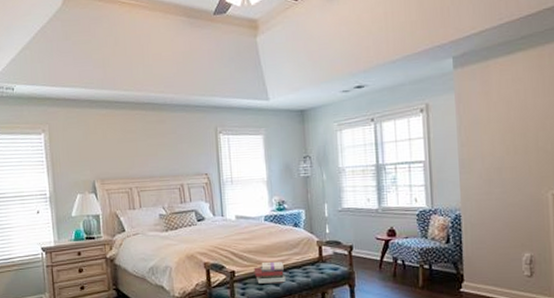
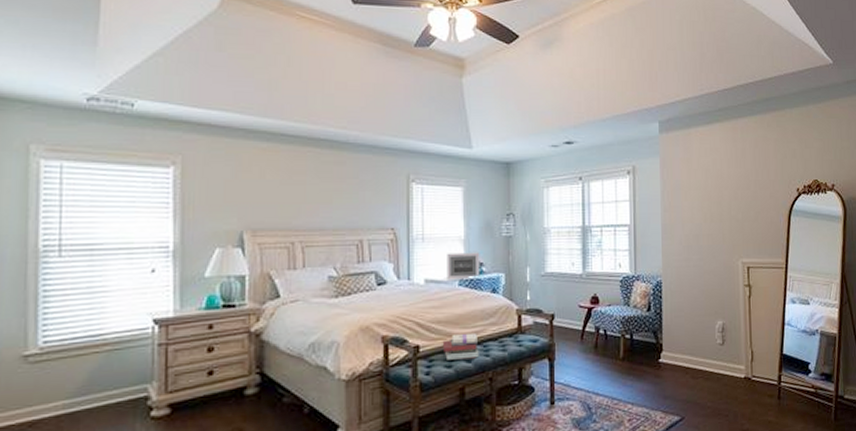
picture frame: none [253,191,283,216] -> present [447,252,480,280]

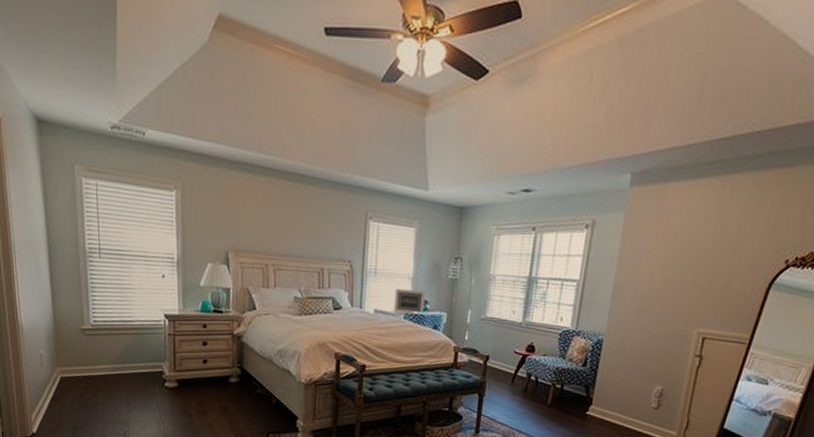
books: present [442,332,479,360] -> none [385,359,417,383]

